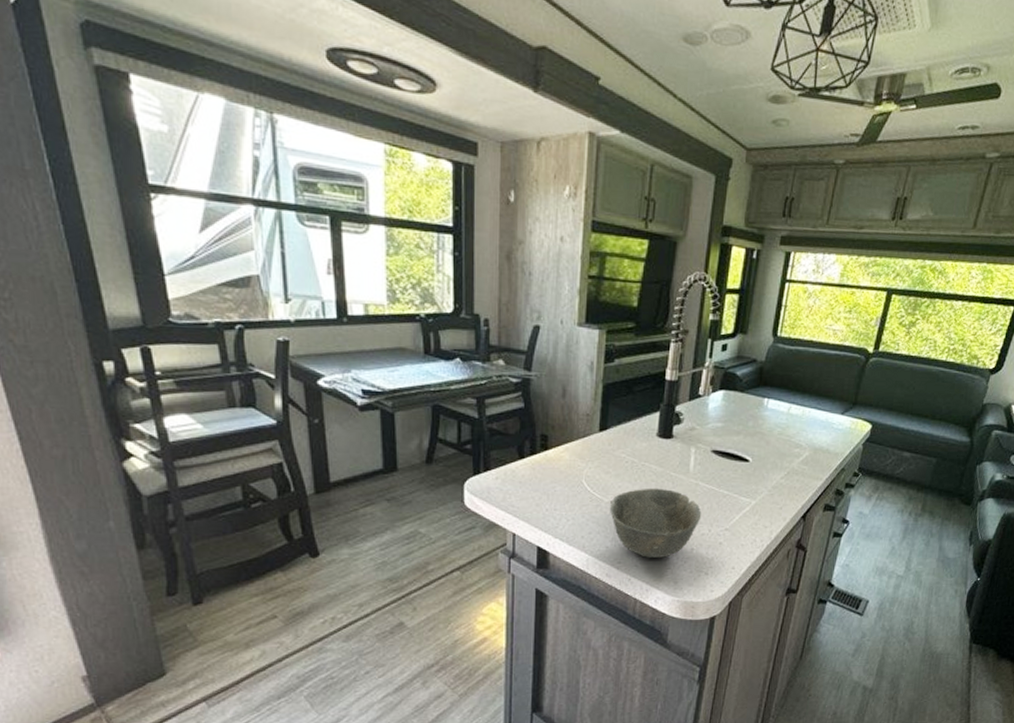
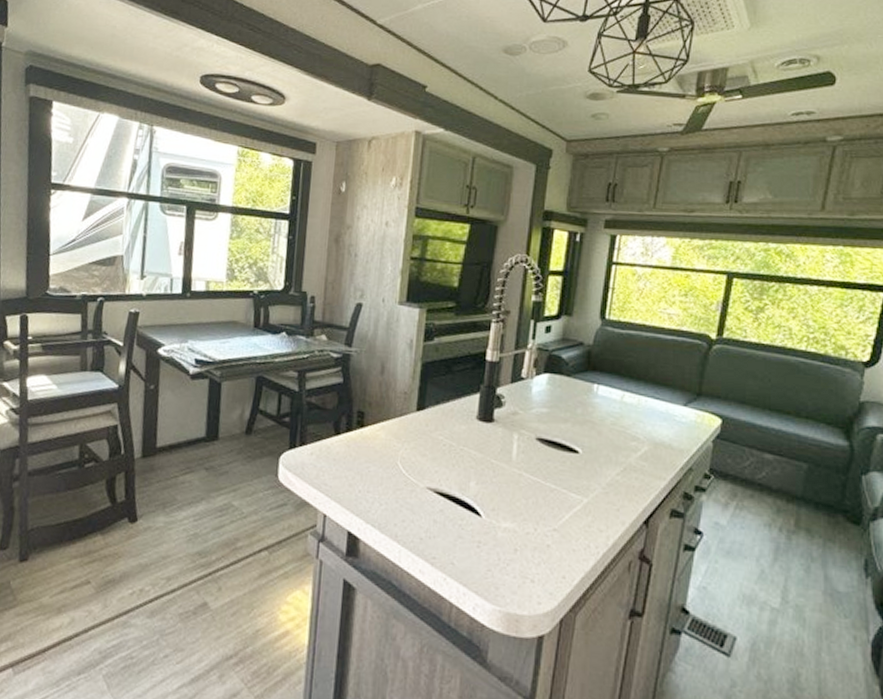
bowl: present [609,488,702,558] -> none [424,475,526,557]

